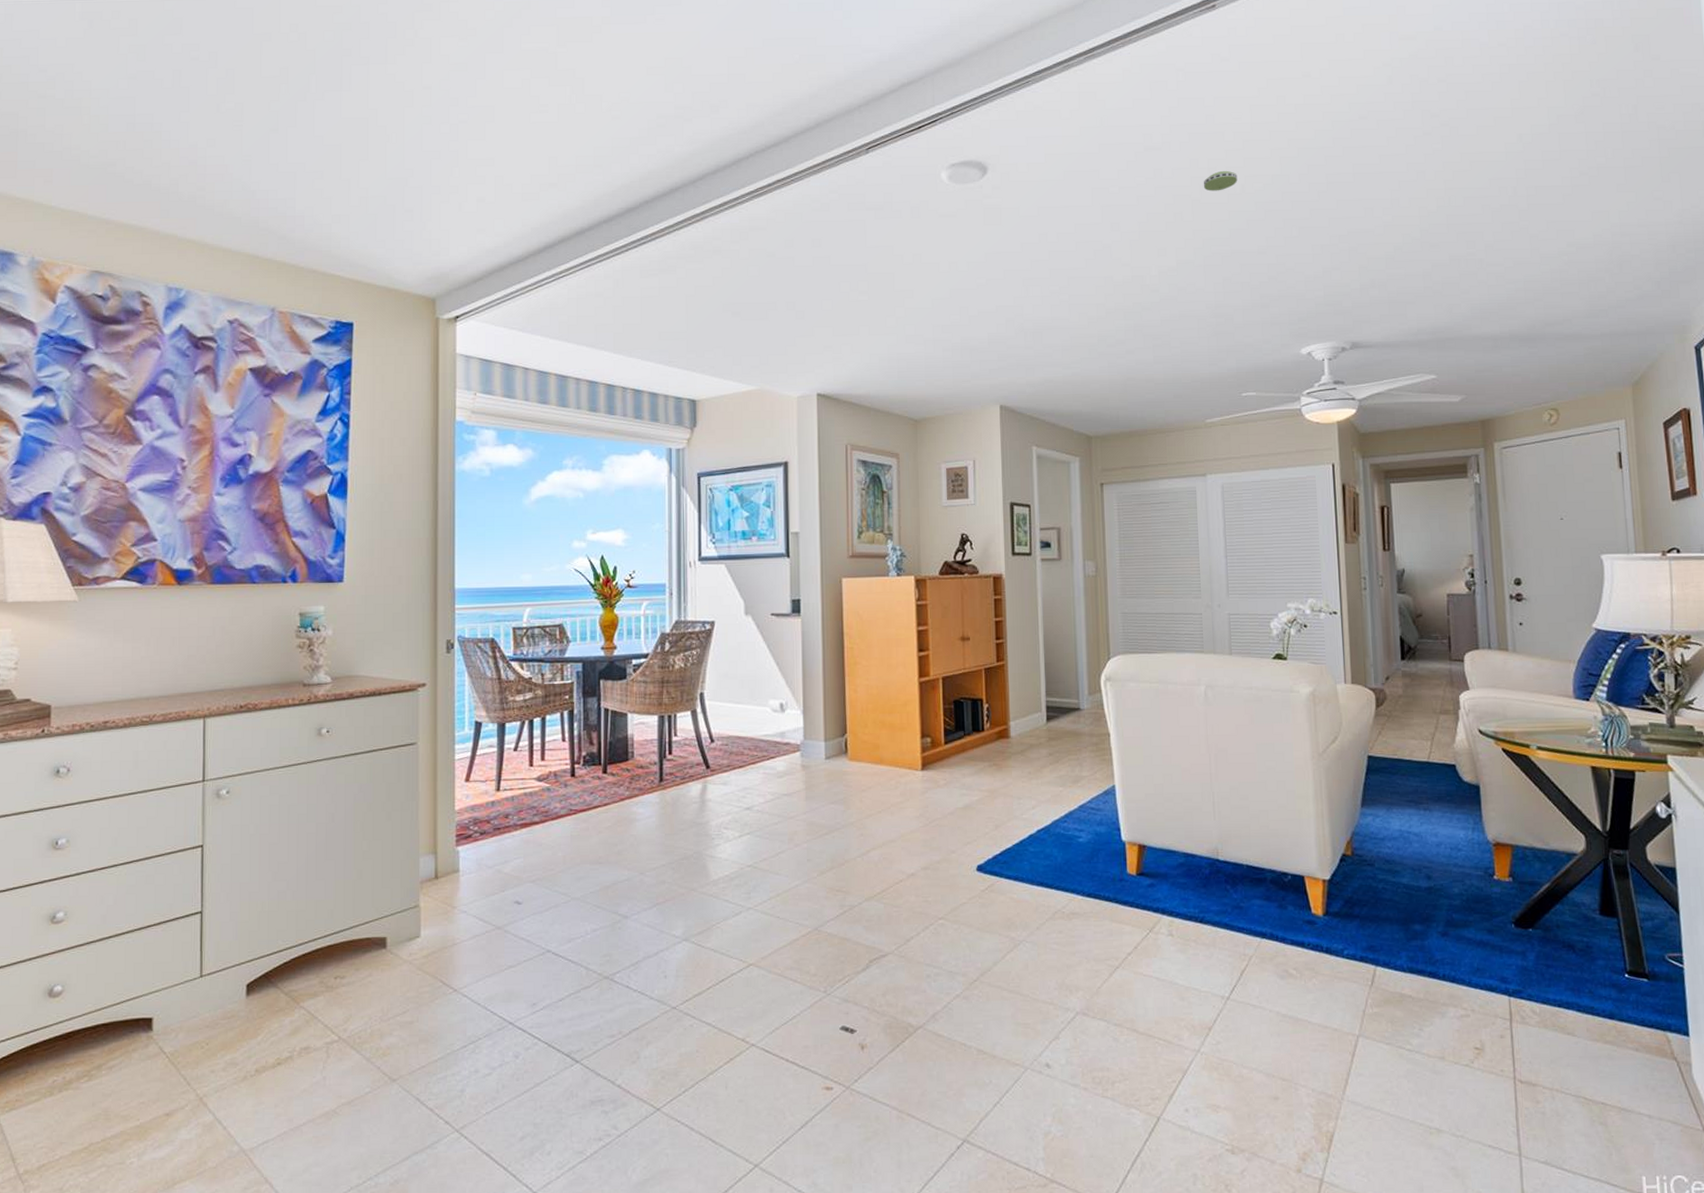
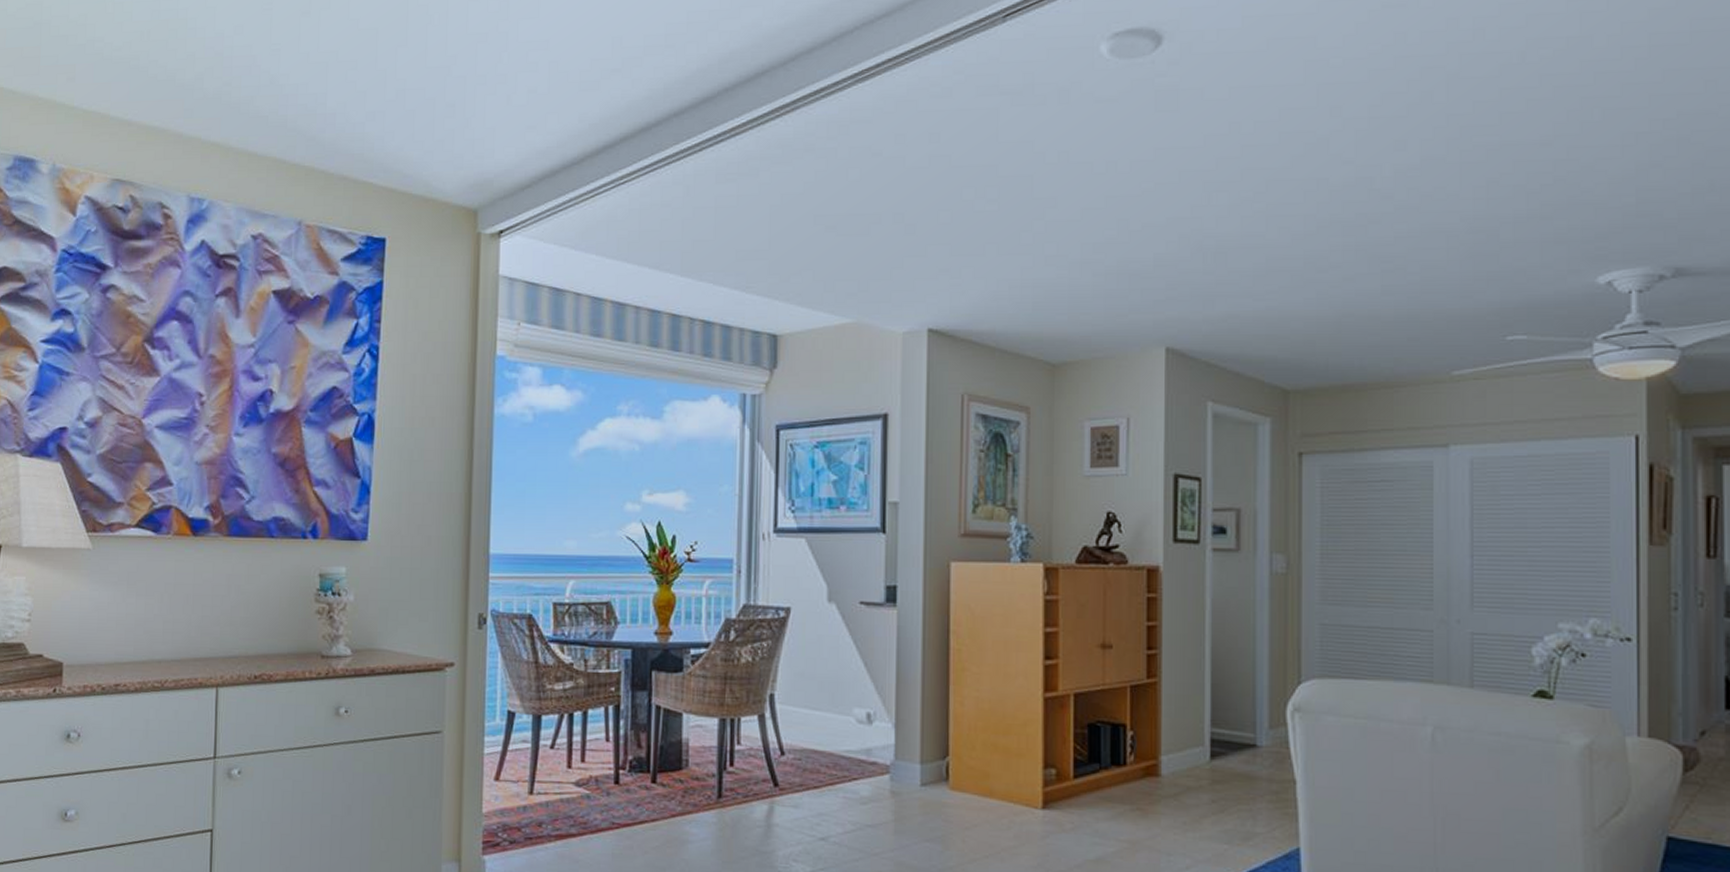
smoke detector: present [1203,170,1238,191] -> none [1464,32,1516,62]

